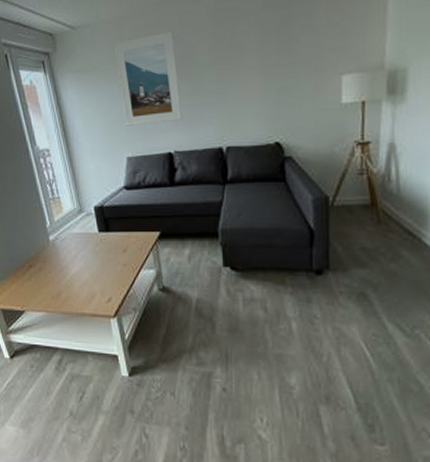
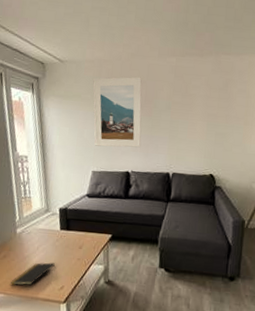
notepad: none [51,271,99,301] -> present [11,262,56,285]

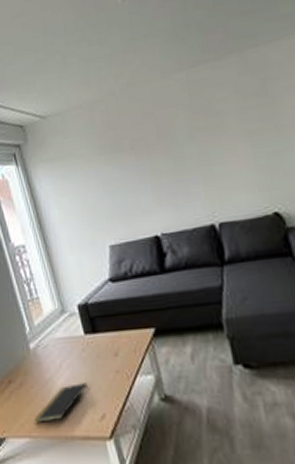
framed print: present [93,76,142,148] -> none [86,108,167,212]

